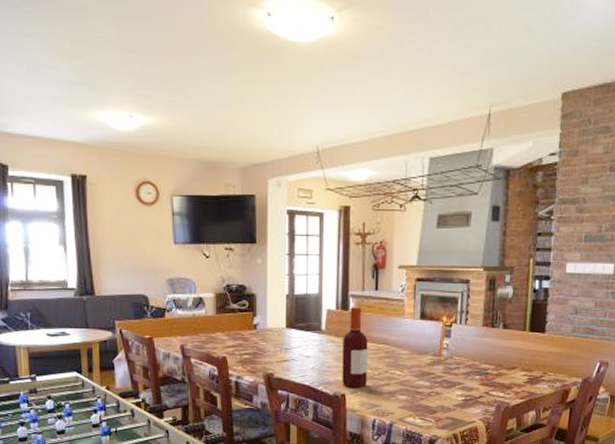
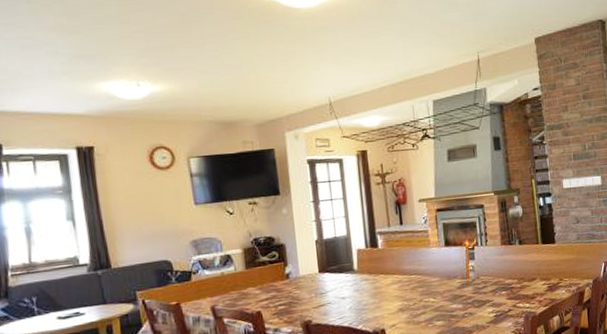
bottle: present [342,306,368,388] -> none [375,242,404,322]

